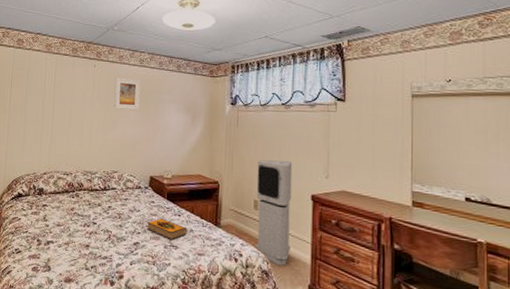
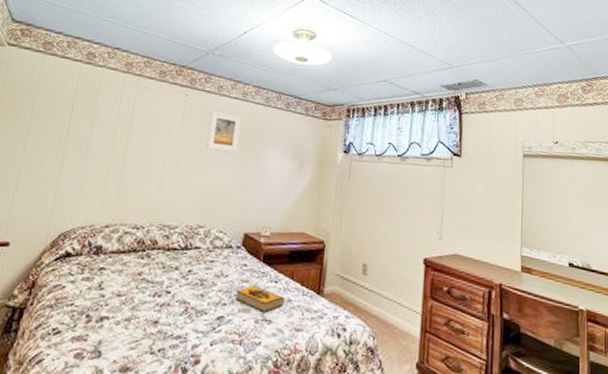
air purifier: present [256,160,293,266] -> none [362,217,406,341]

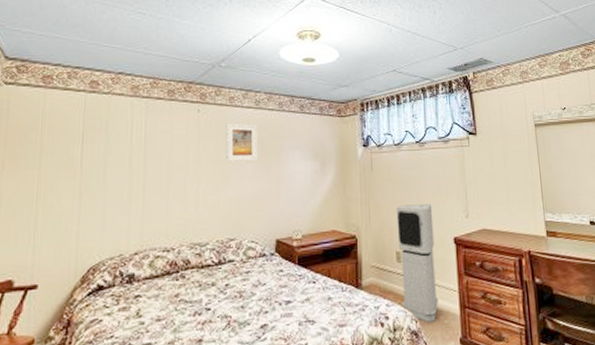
hardback book: present [235,285,285,313] -> none [276,289,325,315]
air purifier: none [362,217,406,341] -> present [396,204,438,322]

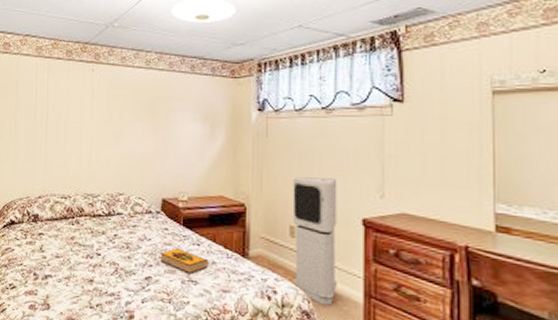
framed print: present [225,123,257,162] -> none [116,82,147,122]
hardback book: none [276,289,325,315] -> present [160,248,209,274]

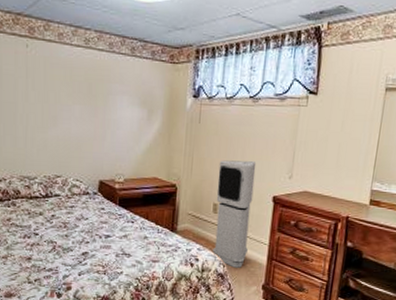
hardback book: present [160,248,209,274] -> none [96,226,141,249]

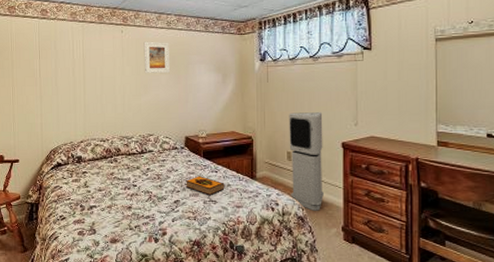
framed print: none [53,61,86,104] -> present [143,41,170,74]
hardback book: none [96,226,141,249] -> present [186,176,225,196]

